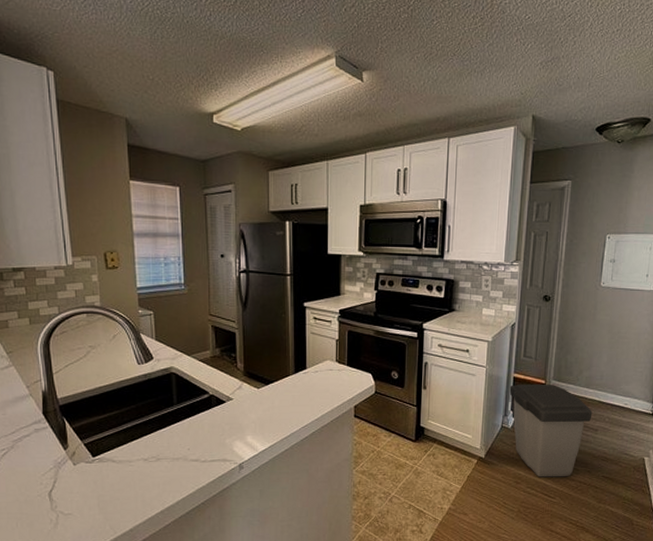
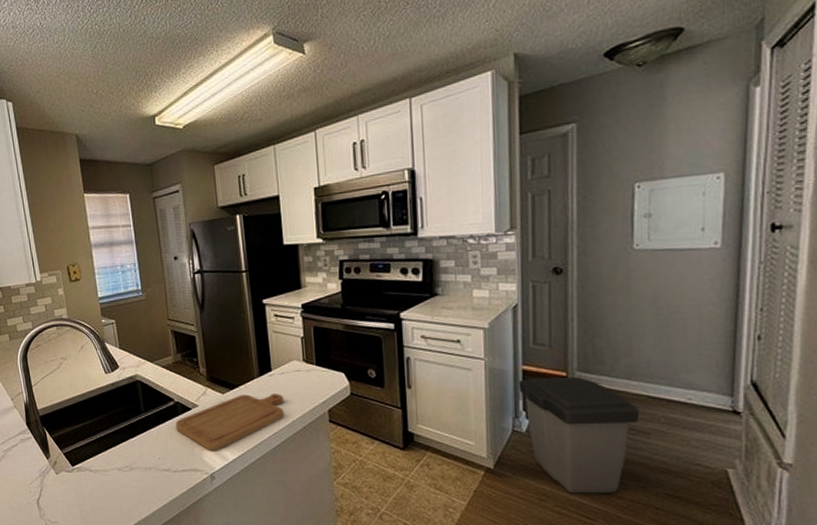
chopping board: none [208,390,316,441] -> present [175,393,284,450]

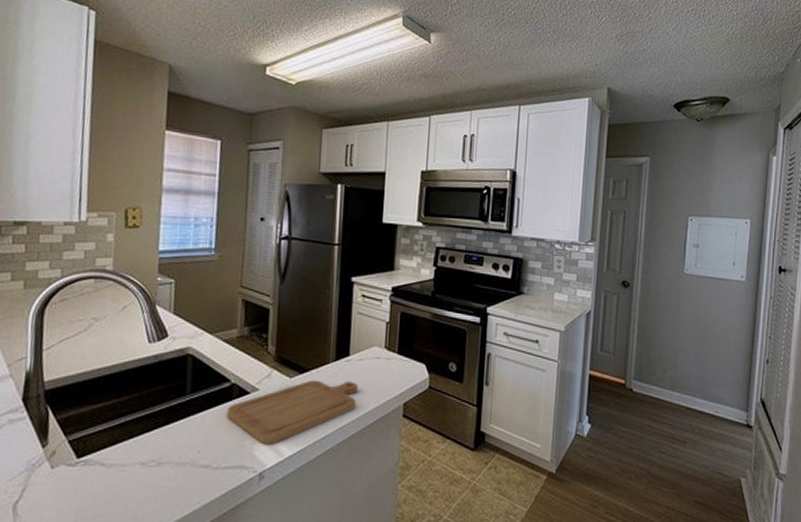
trash can: present [518,377,640,494] -> none [584,384,680,501]

